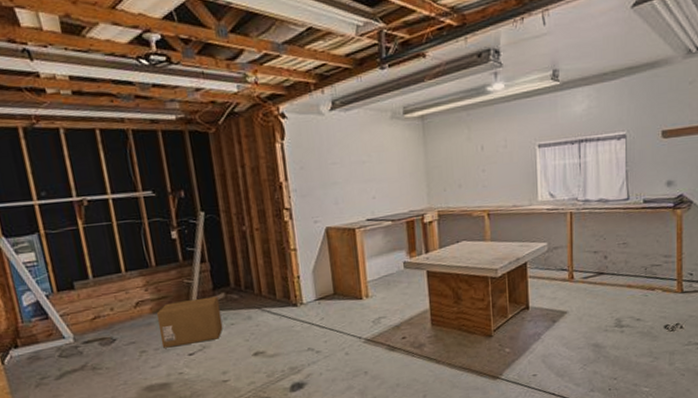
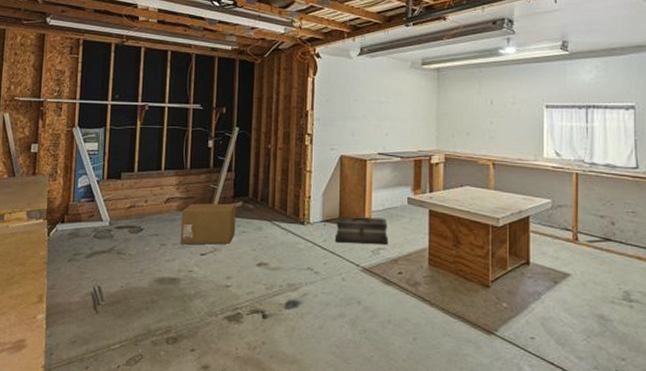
tool box: none [331,286,389,319] -> present [334,216,389,244]

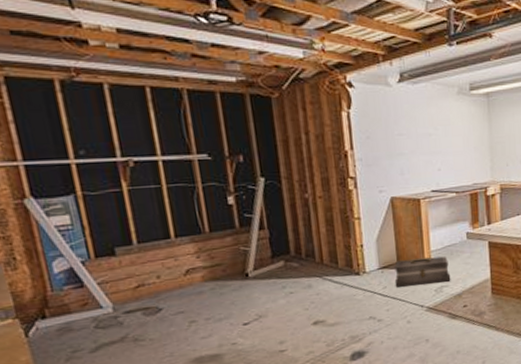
box: present [180,203,236,245] -> none [209,264,282,318]

